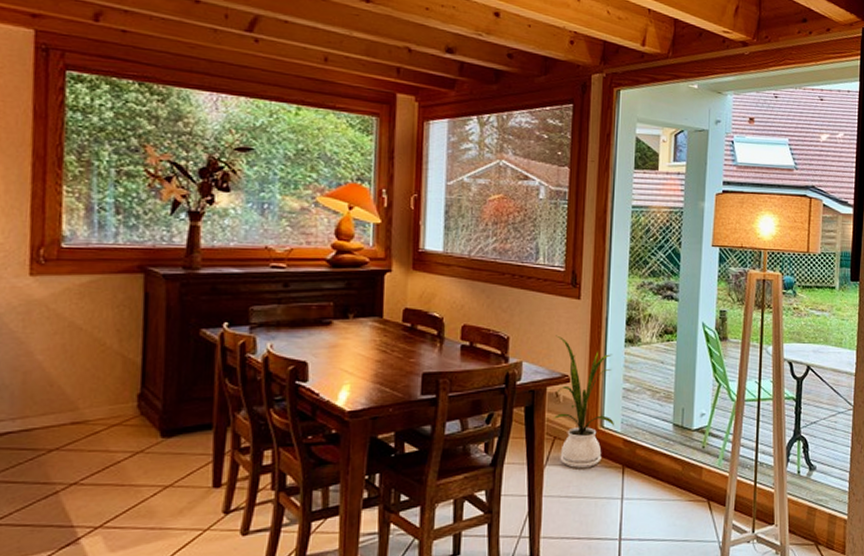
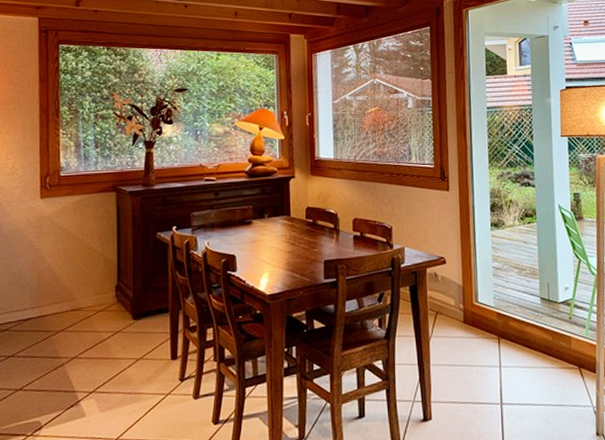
house plant: present [553,335,615,468] -> none [431,223,489,339]

